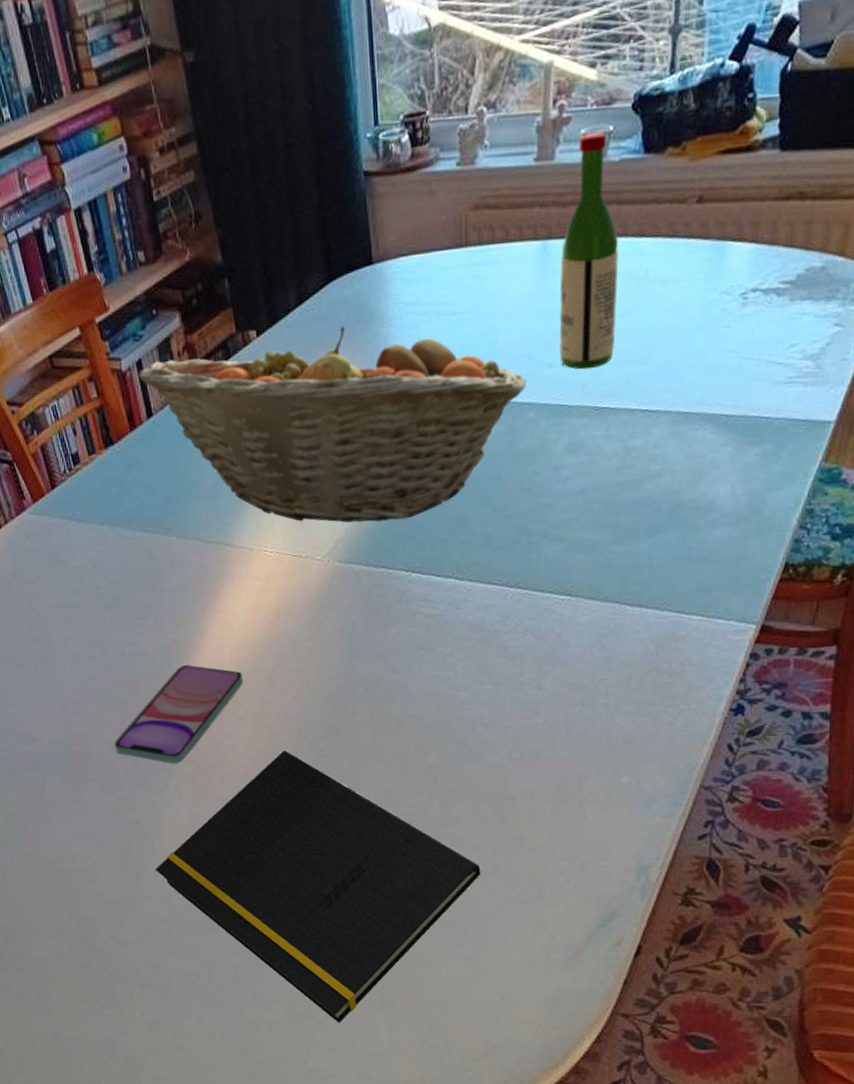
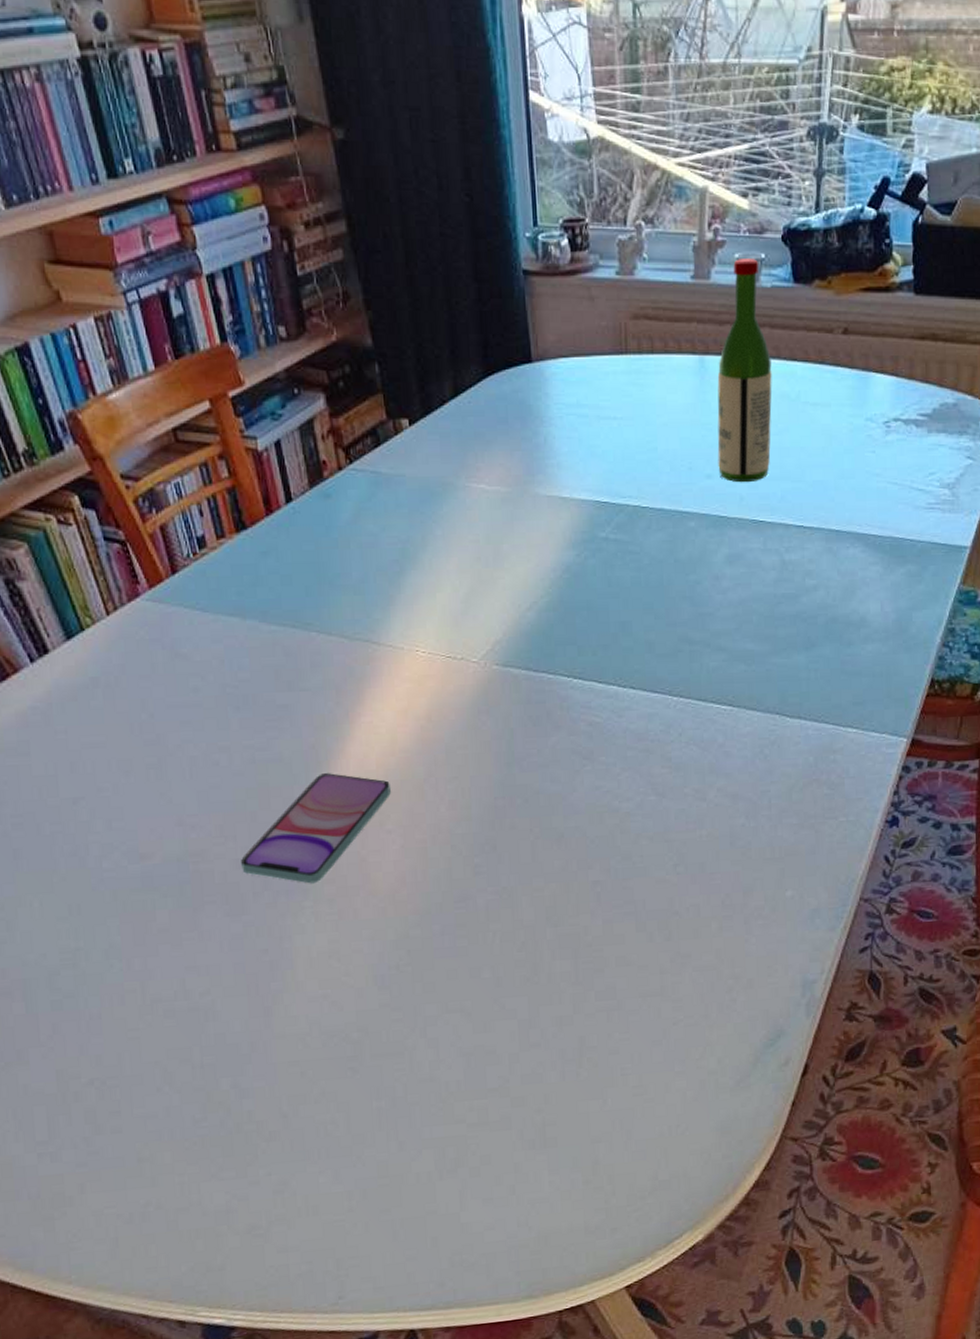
fruit basket: present [138,326,527,523] -> none [277,422,688,625]
notepad: present [155,751,481,1023] -> none [287,867,647,1169]

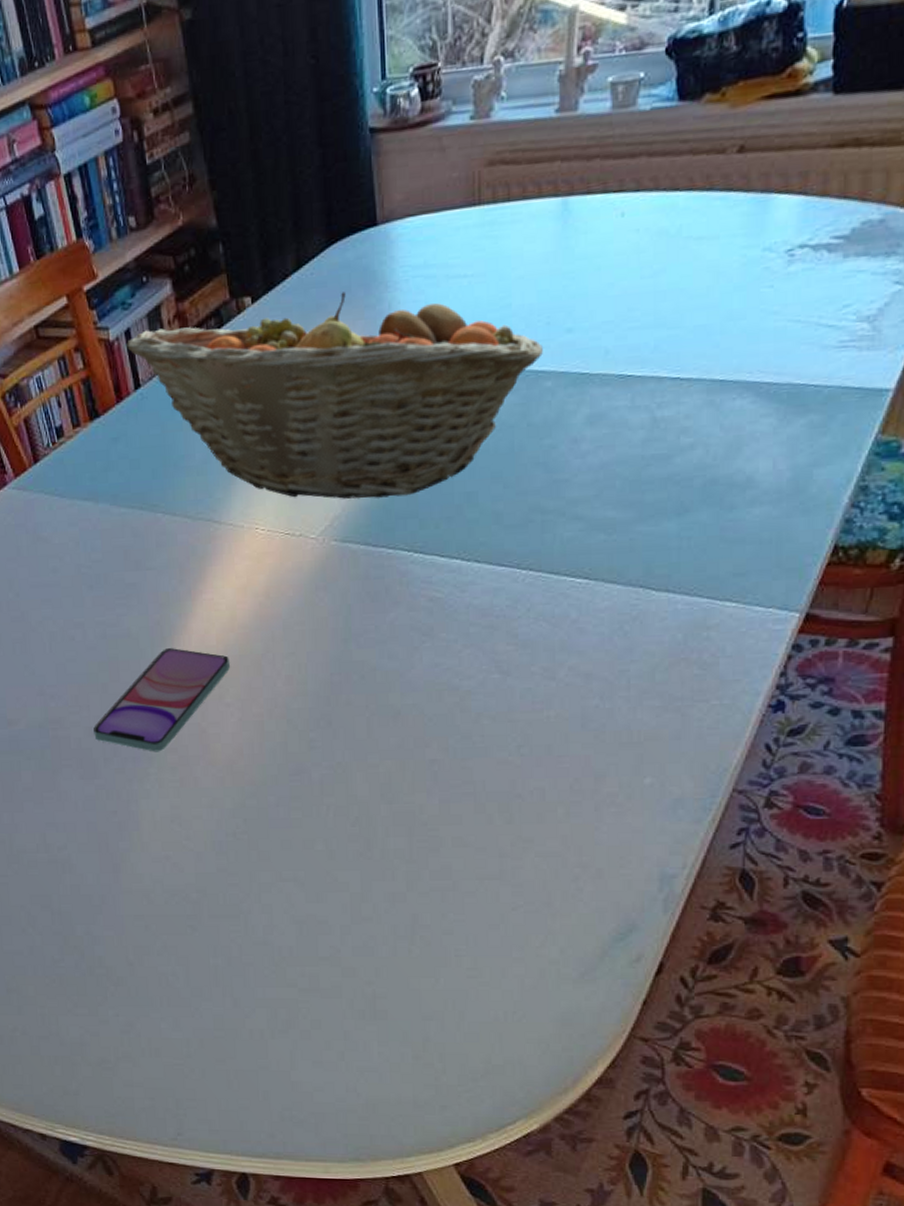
fruit basket: none [277,422,688,625] -> present [127,291,544,499]
wine bottle: present [717,259,772,483] -> none [580,80,648,335]

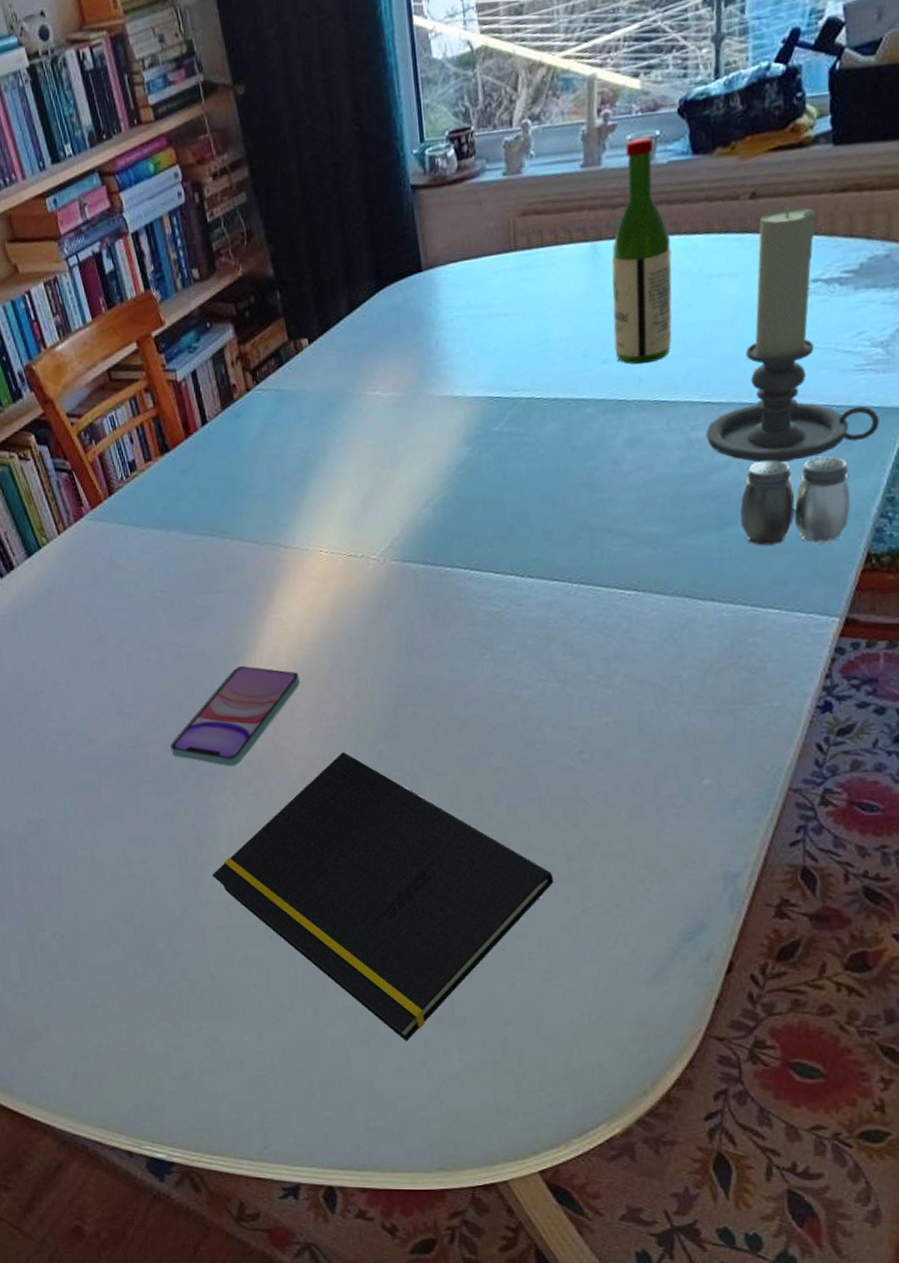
fruit basket: present [127,291,544,499] -> none [193,331,583,522]
notepad: none [133,740,484,1034] -> present [212,752,554,1041]
wine bottle: none [580,80,648,335] -> present [611,137,672,365]
candle holder: none [672,163,858,445] -> present [705,207,879,463]
salt and pepper shaker: none [703,440,820,535] -> present [740,456,850,546]

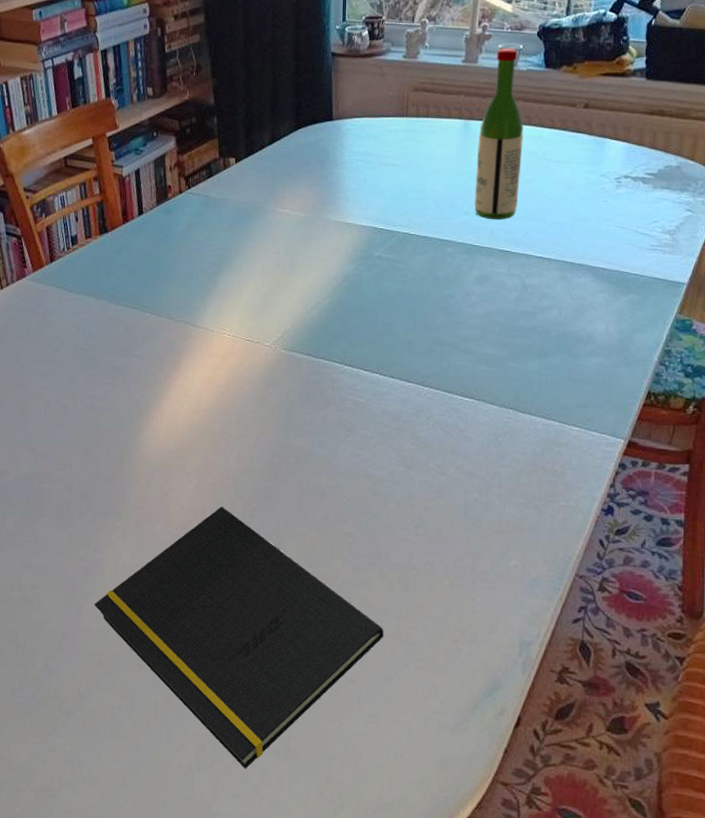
smartphone: present [171,666,300,767] -> none [73,423,193,509]
candle holder: present [705,207,879,463] -> none [536,119,664,312]
salt and pepper shaker: present [740,456,850,546] -> none [557,308,638,380]

